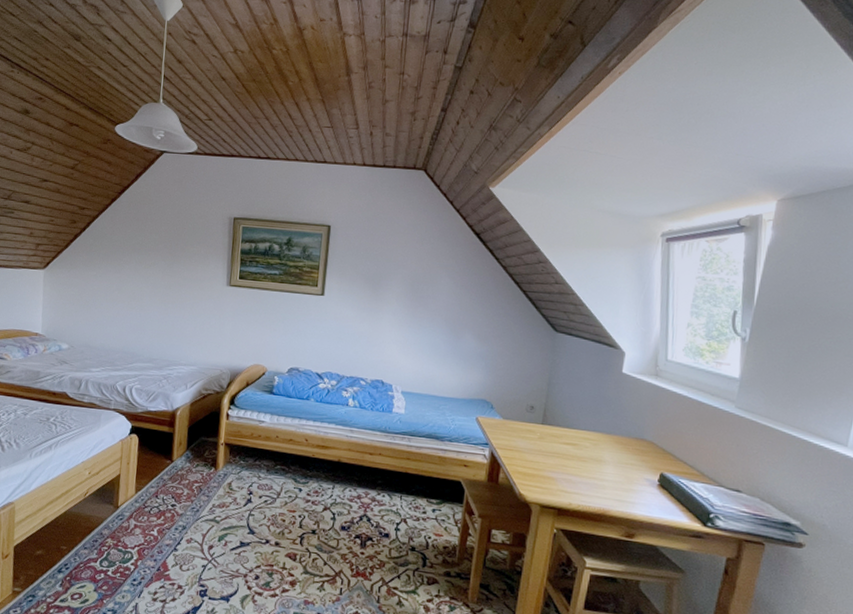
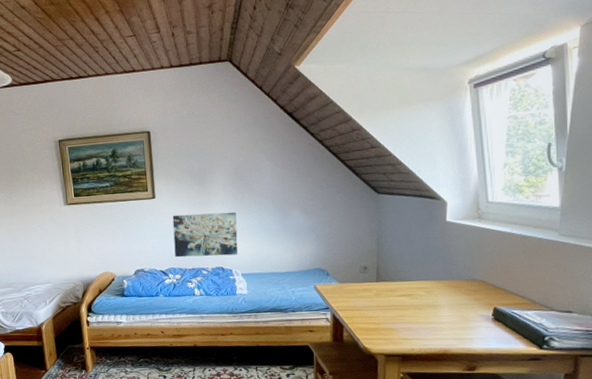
wall art: none [334,317,406,370] -> present [172,211,238,258]

